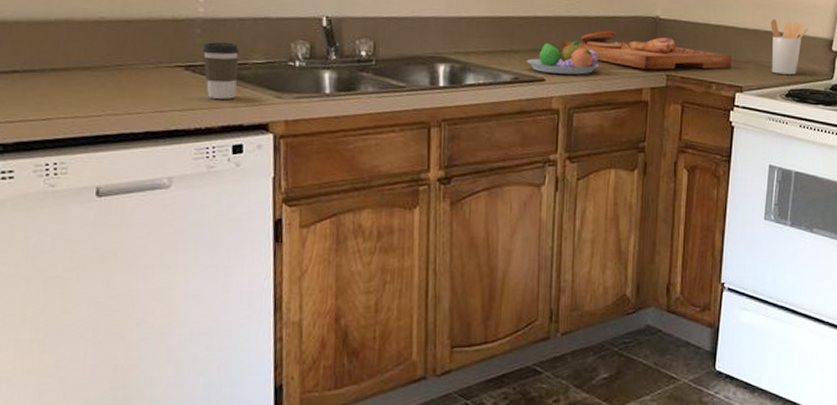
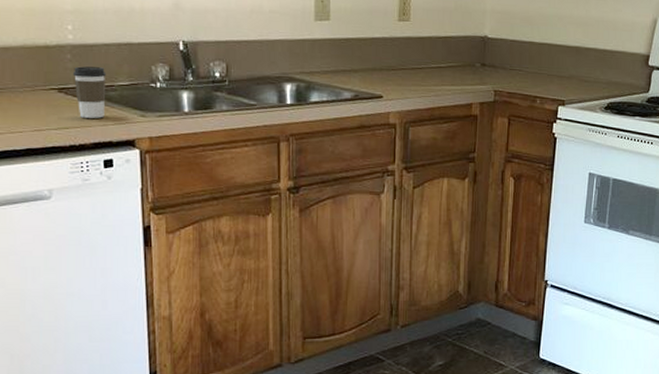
fruit bowl: present [526,40,600,75] -> none [365,60,433,92]
cutting board: present [562,30,733,70] -> none [398,50,555,86]
utensil holder: present [770,18,808,75] -> none [591,36,626,89]

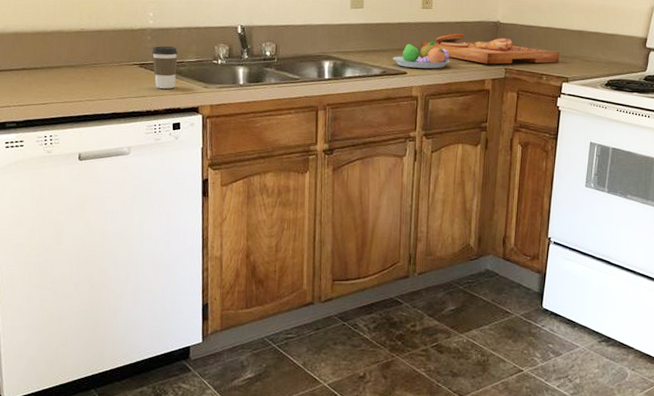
fruit bowl: none [365,60,433,92] -> present [392,41,451,69]
cutting board: none [398,50,555,86] -> present [421,33,560,64]

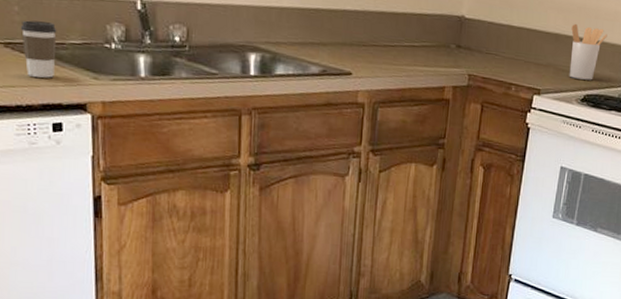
fruit bowl: present [392,41,451,69] -> none [334,36,405,70]
cutting board: present [421,33,560,64] -> none [369,27,533,71]
utensil holder: none [593,21,626,68] -> present [569,23,608,80]

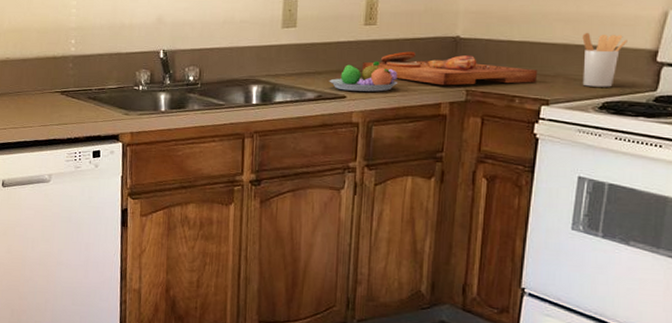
coffee cup: present [20,20,57,78] -> none [73,73,99,116]
fruit bowl: none [334,36,405,70] -> present [329,61,398,92]
cutting board: none [369,27,533,71] -> present [363,51,538,86]

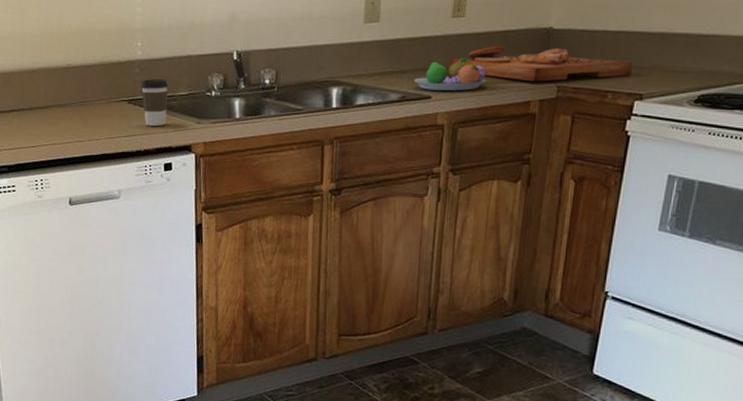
coffee cup: none [73,73,99,116] -> present [140,79,169,126]
utensil holder: present [582,32,628,87] -> none [678,19,729,79]

